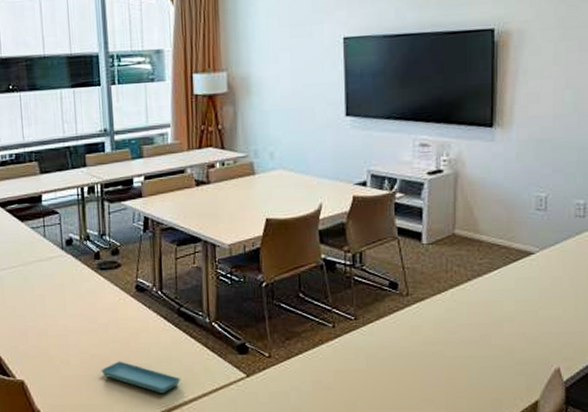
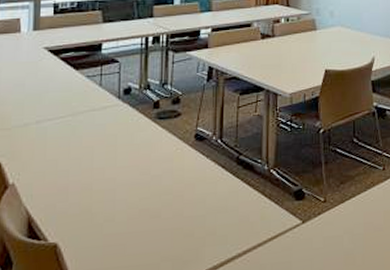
saucer: present [101,361,181,393] -> none [150,214,236,247]

